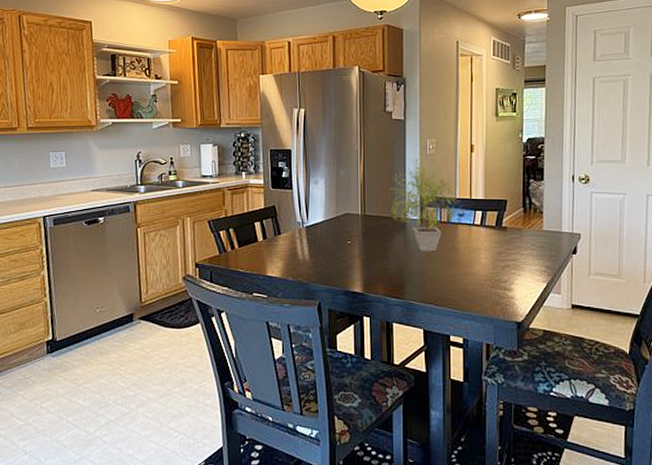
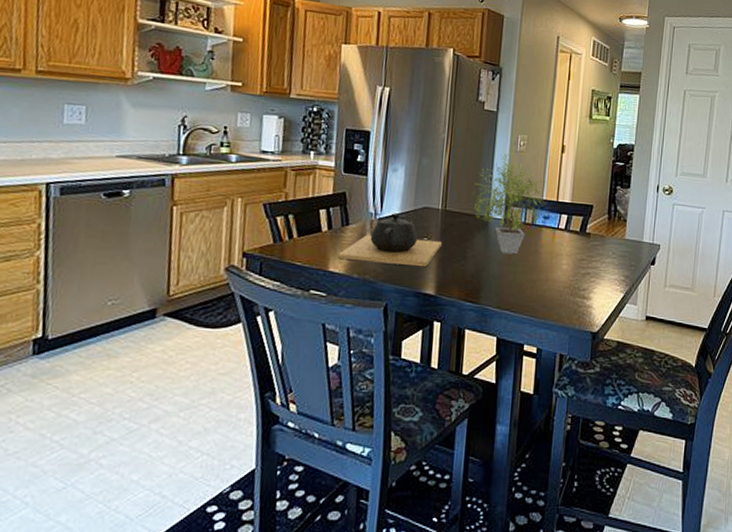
teapot: none [273,221,365,268] -> present [337,213,443,267]

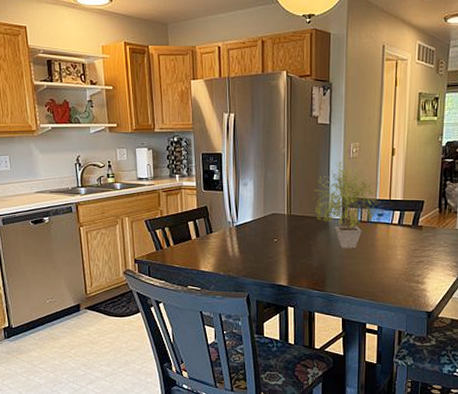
teapot: present [337,213,443,267] -> none [206,220,290,264]

